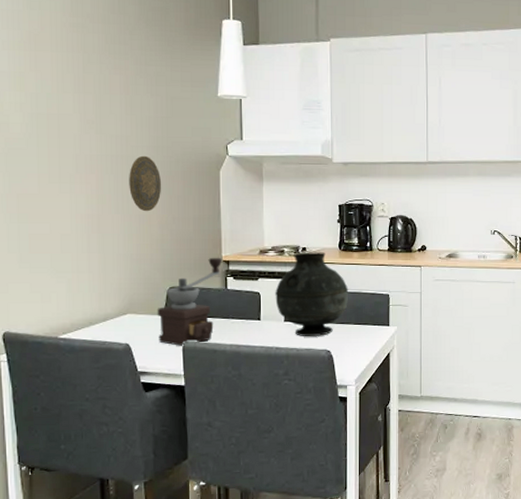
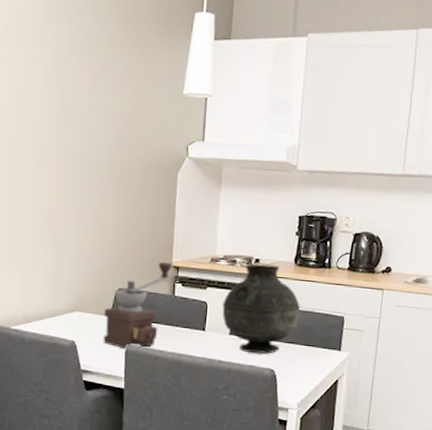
decorative plate: present [129,155,161,212] -> none [88,153,119,211]

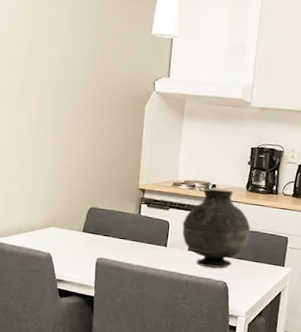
coffee grinder: present [103,261,172,350] -> none [76,184,138,262]

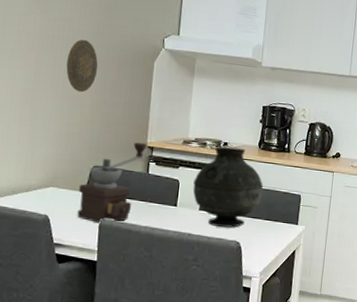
decorative plate: none [64,84,93,137] -> present [66,39,98,93]
coffee grinder: none [76,184,138,262] -> present [77,142,147,224]

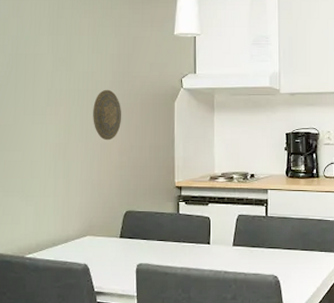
coffee grinder: present [77,142,147,224] -> none [114,183,174,269]
vase: present [193,147,264,228] -> none [224,178,296,262]

